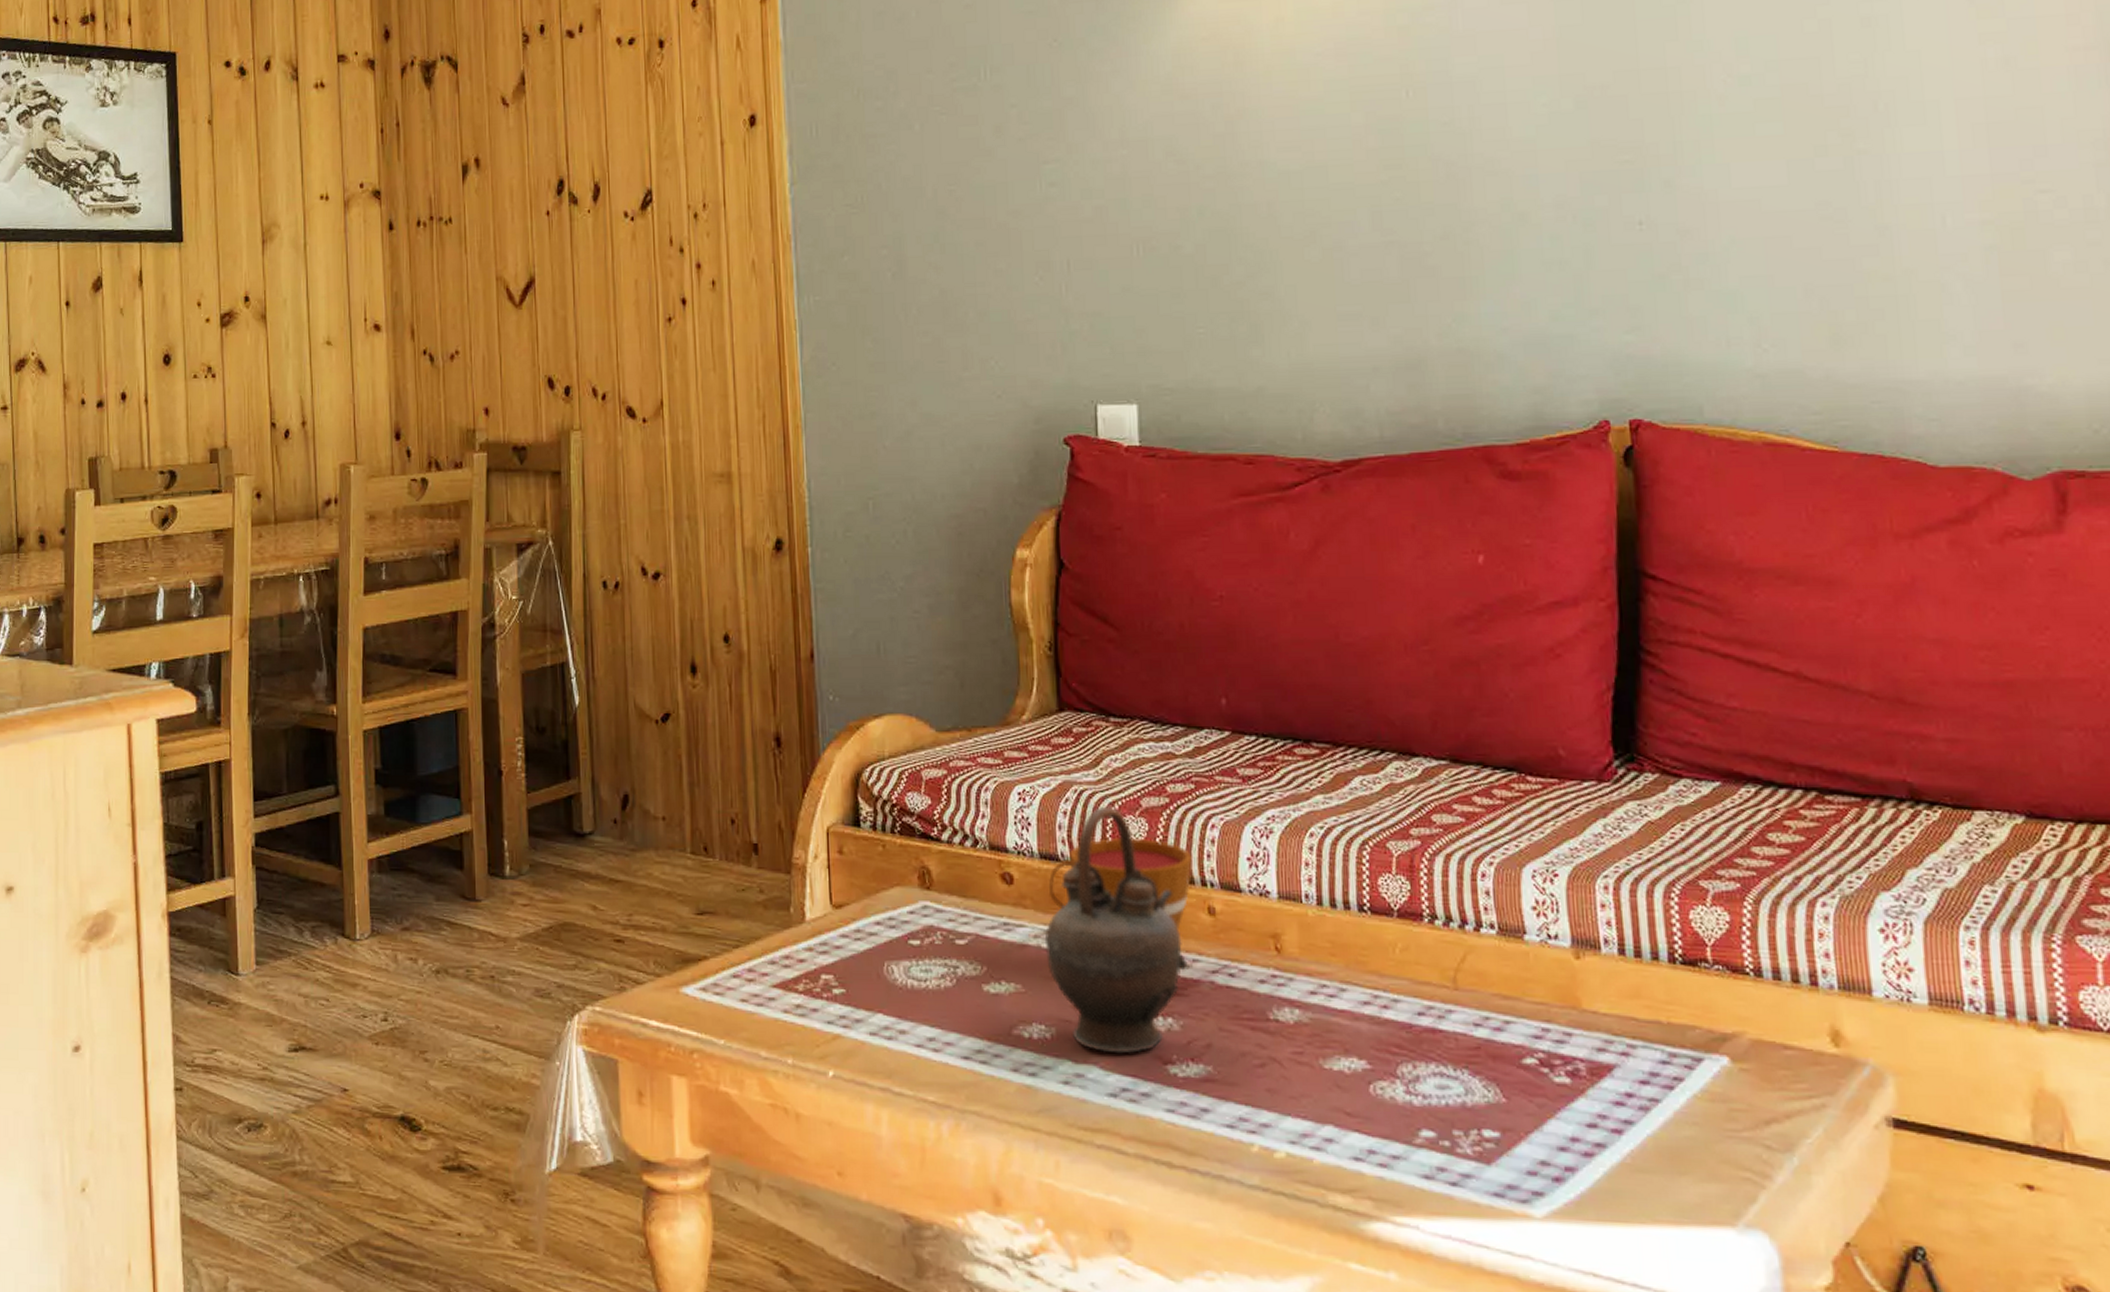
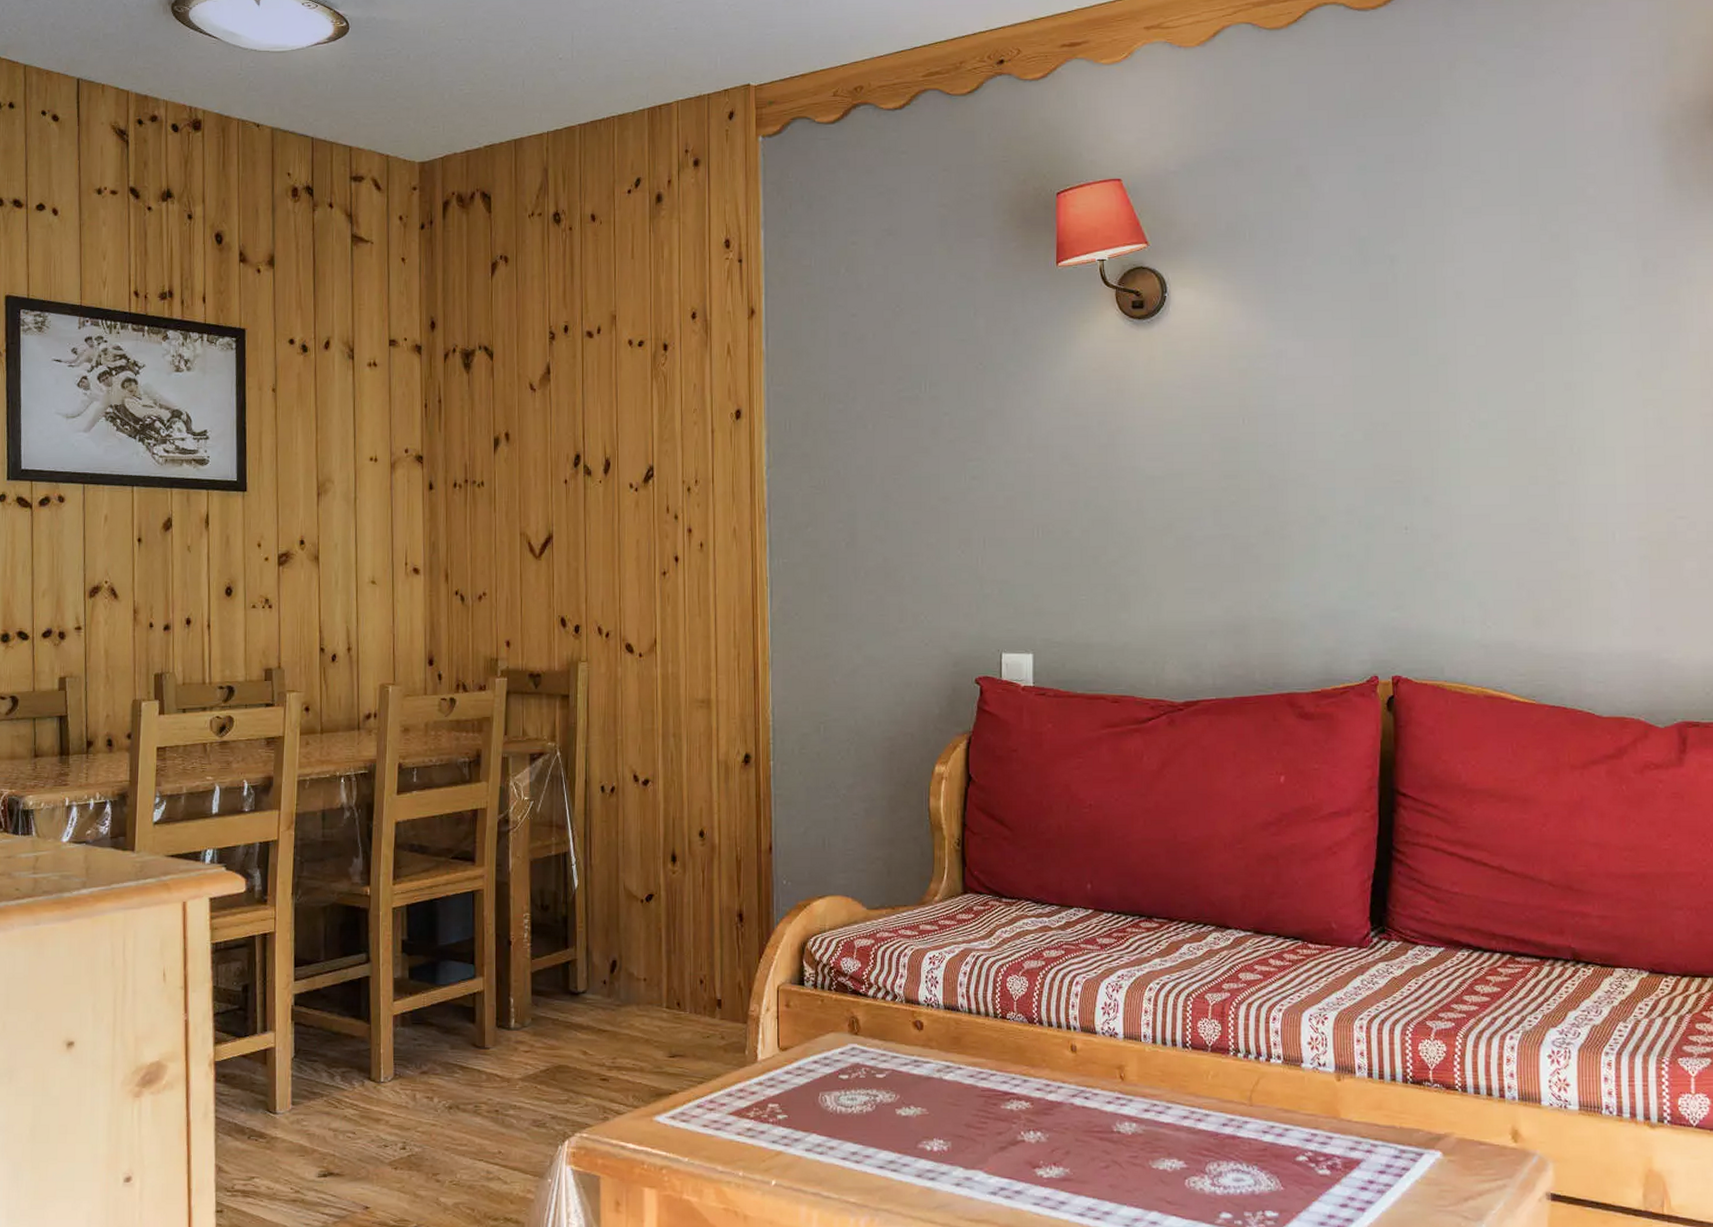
teapot: present [1044,806,1190,1054] -> none [945,968,1055,1161]
cup: present [1048,837,1194,930] -> none [950,992,1062,1064]

